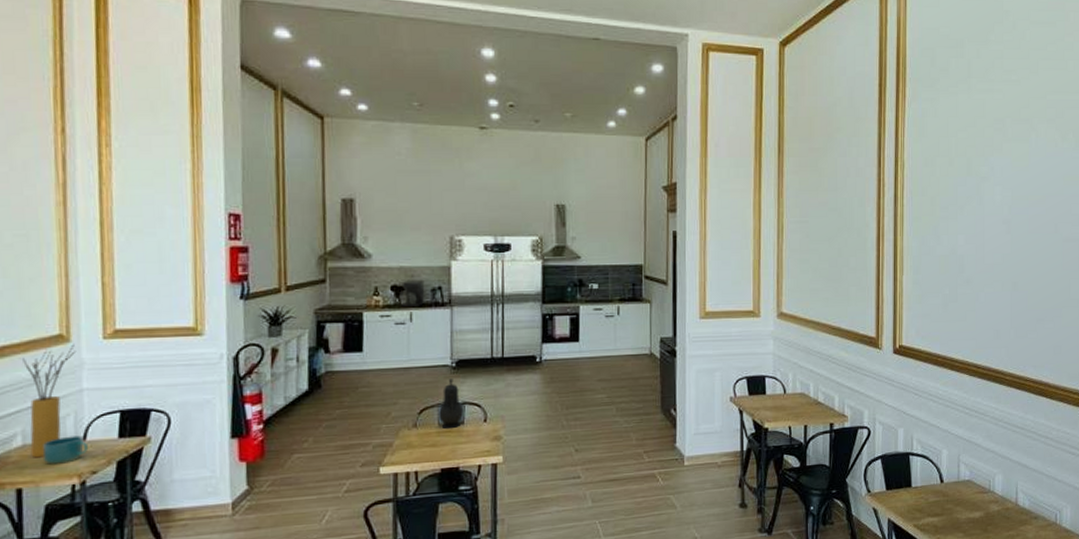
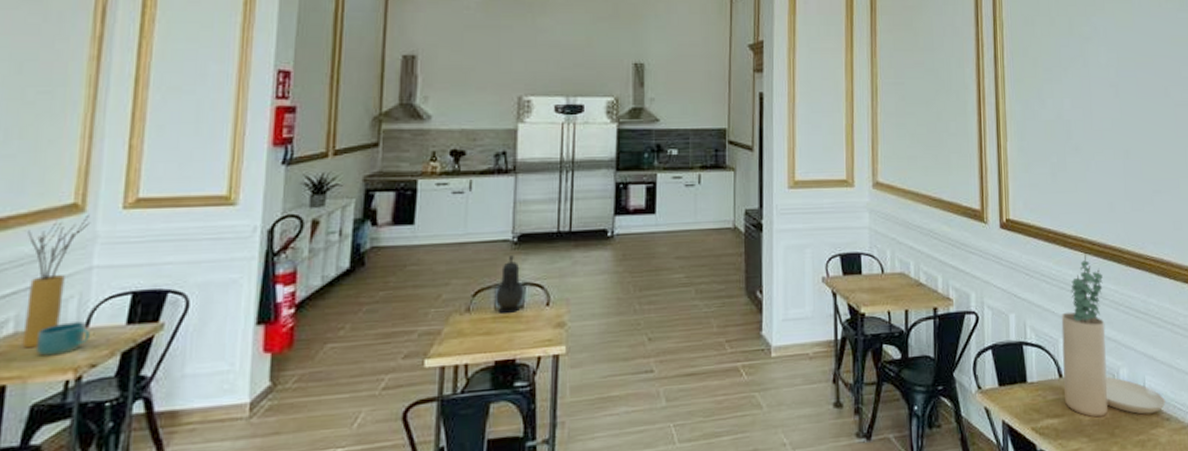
coffee maker: present [400,279,425,308] -> none [459,143,488,175]
vase: none [945,376,985,517] -> present [1061,254,1109,418]
saucer: none [982,482,1035,514] -> present [1106,376,1166,415]

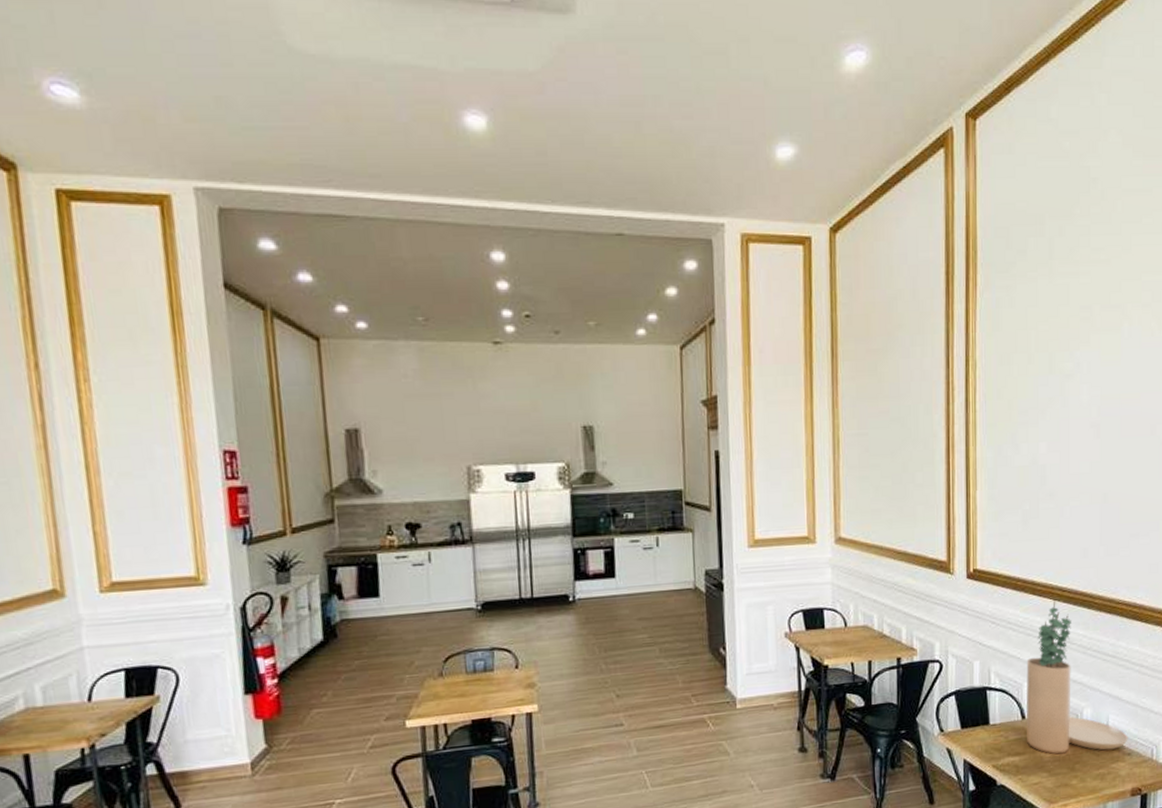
vase: present [22,214,91,349] -> none [16,599,73,722]
cup: present [35,321,89,356] -> none [47,696,94,728]
coffeepot: present [494,255,524,315] -> none [465,623,493,678]

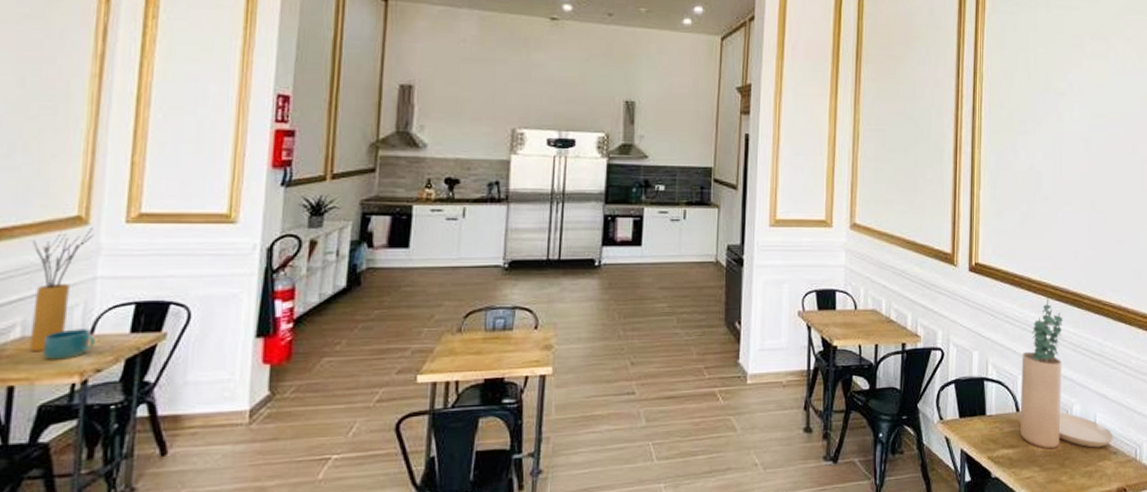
vase: none [16,599,73,722] -> present [29,227,95,352]
cup: none [47,696,94,728] -> present [41,328,94,360]

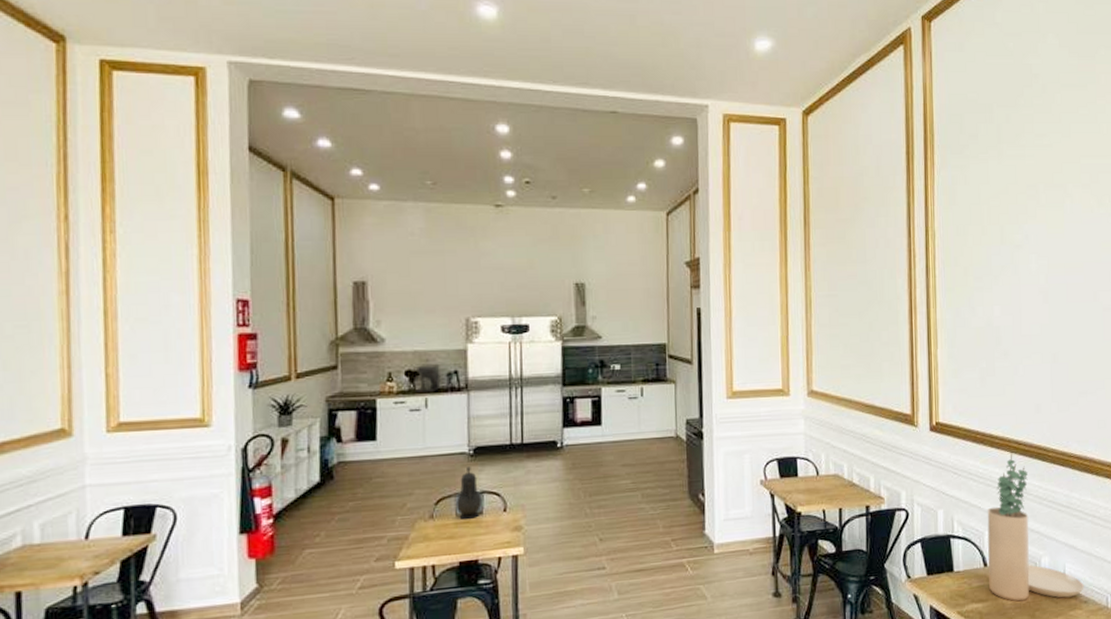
vase: present [29,227,95,352] -> none [23,438,79,559]
cup: present [41,328,94,360] -> none [42,534,90,566]
coffee maker: none [453,172,481,203] -> present [414,363,441,394]
coffeepot: none [485,281,514,336] -> present [455,467,483,520]

